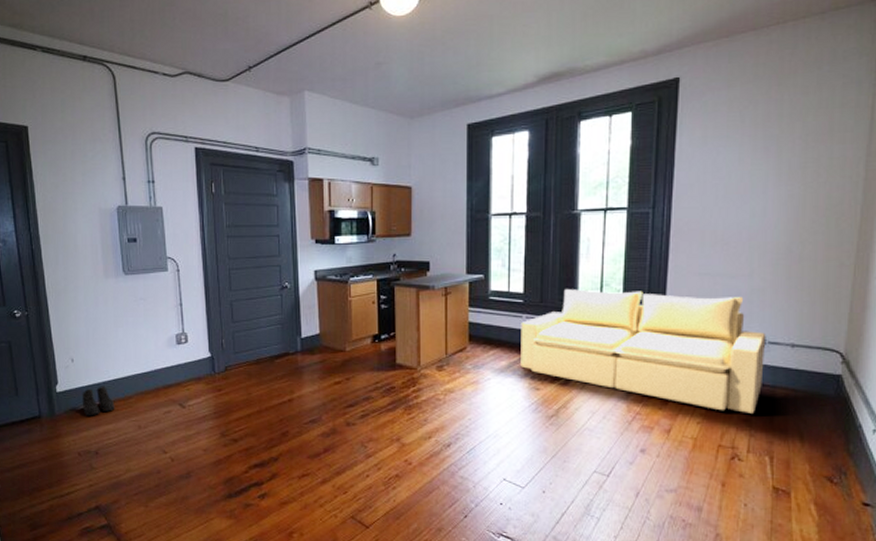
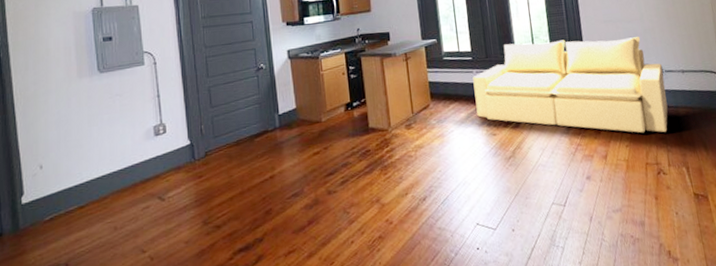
boots: present [82,386,115,416] -> none [51,190,88,225]

